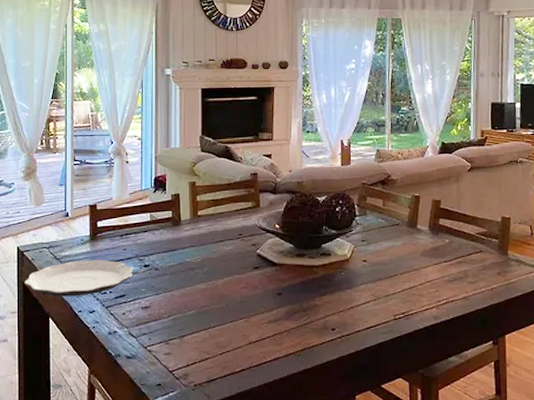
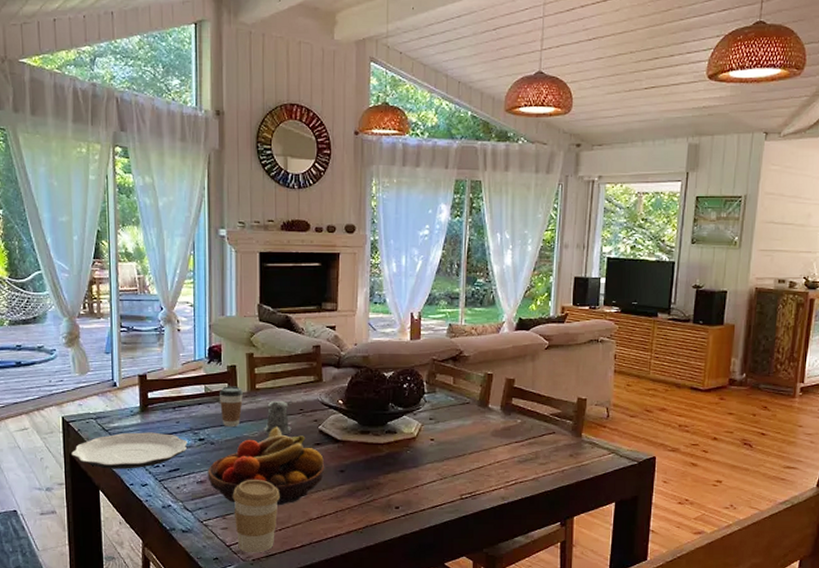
fruit bowl: none [152,252,263,330] -> present [207,427,325,506]
coffee cup: none [163,213,187,254] -> present [218,386,244,428]
coffee cup: none [175,304,220,379] -> present [232,480,280,553]
pepper shaker: none [205,226,232,260] -> present [264,400,293,435]

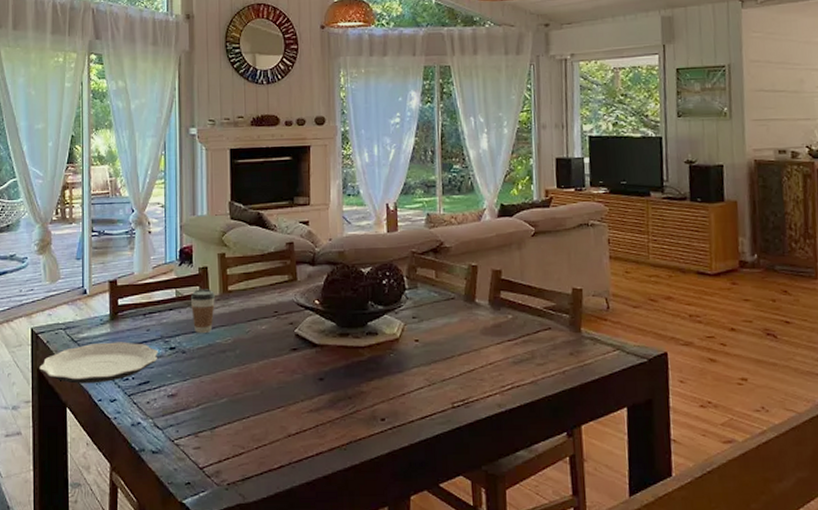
fruit bowl: present [207,427,325,506] -> none [179,331,303,421]
coffee cup: present [232,480,280,553] -> none [205,391,256,476]
pepper shaker: present [264,400,293,435] -> none [237,302,267,341]

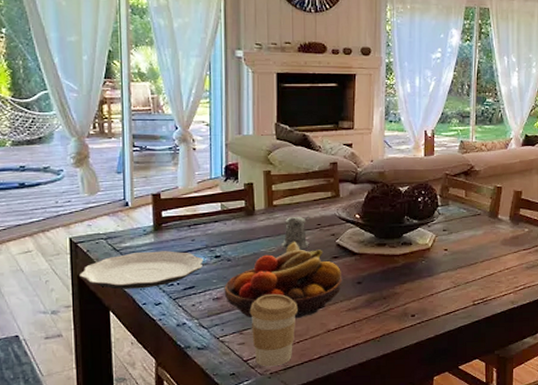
fruit bowl: none [179,331,303,421] -> present [224,242,343,319]
coffee cup: present [190,289,216,334] -> none [235,203,261,244]
coffee cup: none [205,391,256,476] -> present [249,294,298,367]
pepper shaker: none [237,302,267,341] -> present [281,216,310,250]

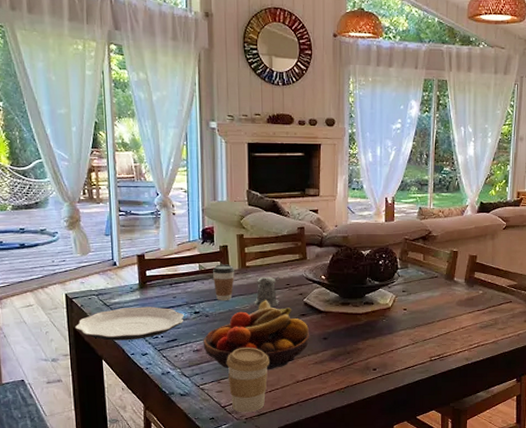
coffee cup: none [235,203,261,244] -> present [212,264,235,301]

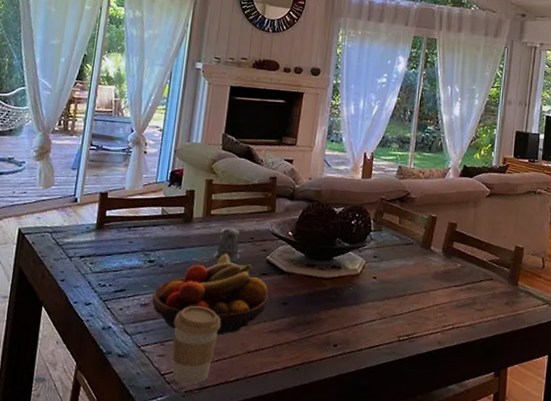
plate: present [75,307,184,341] -> none [21,249,138,287]
coffee cup: present [212,264,235,301] -> none [174,210,199,251]

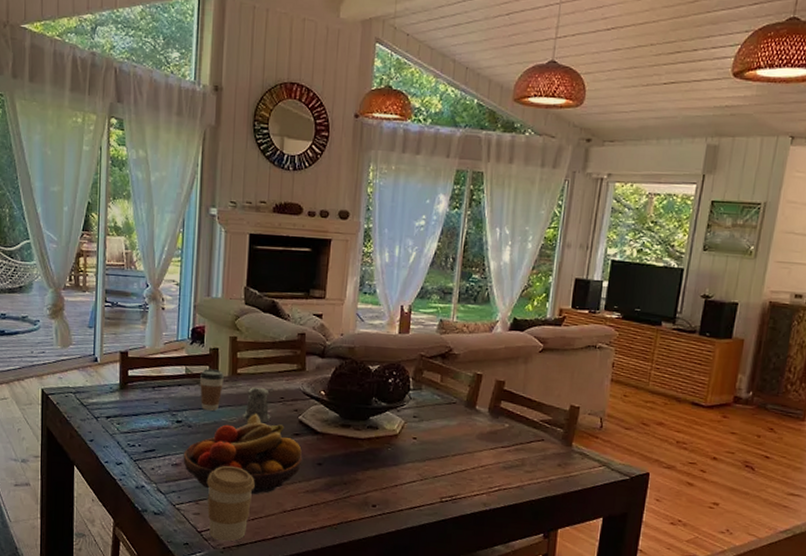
coffee cup: none [174,210,199,251] -> present [199,369,225,412]

